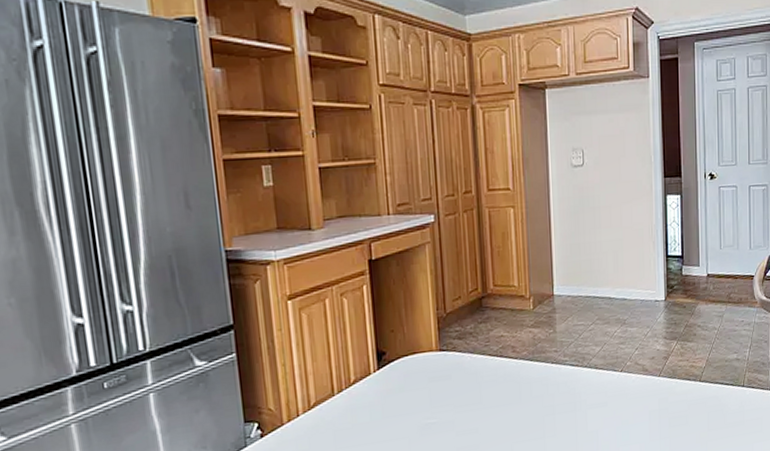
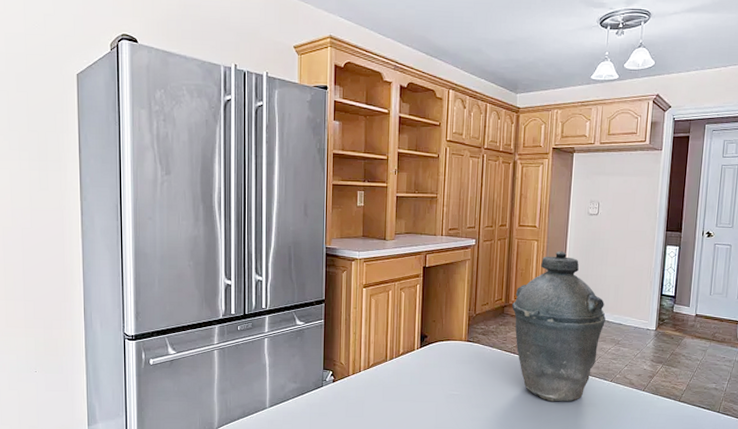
kettle: none [490,216,607,410] -> present [511,251,606,402]

